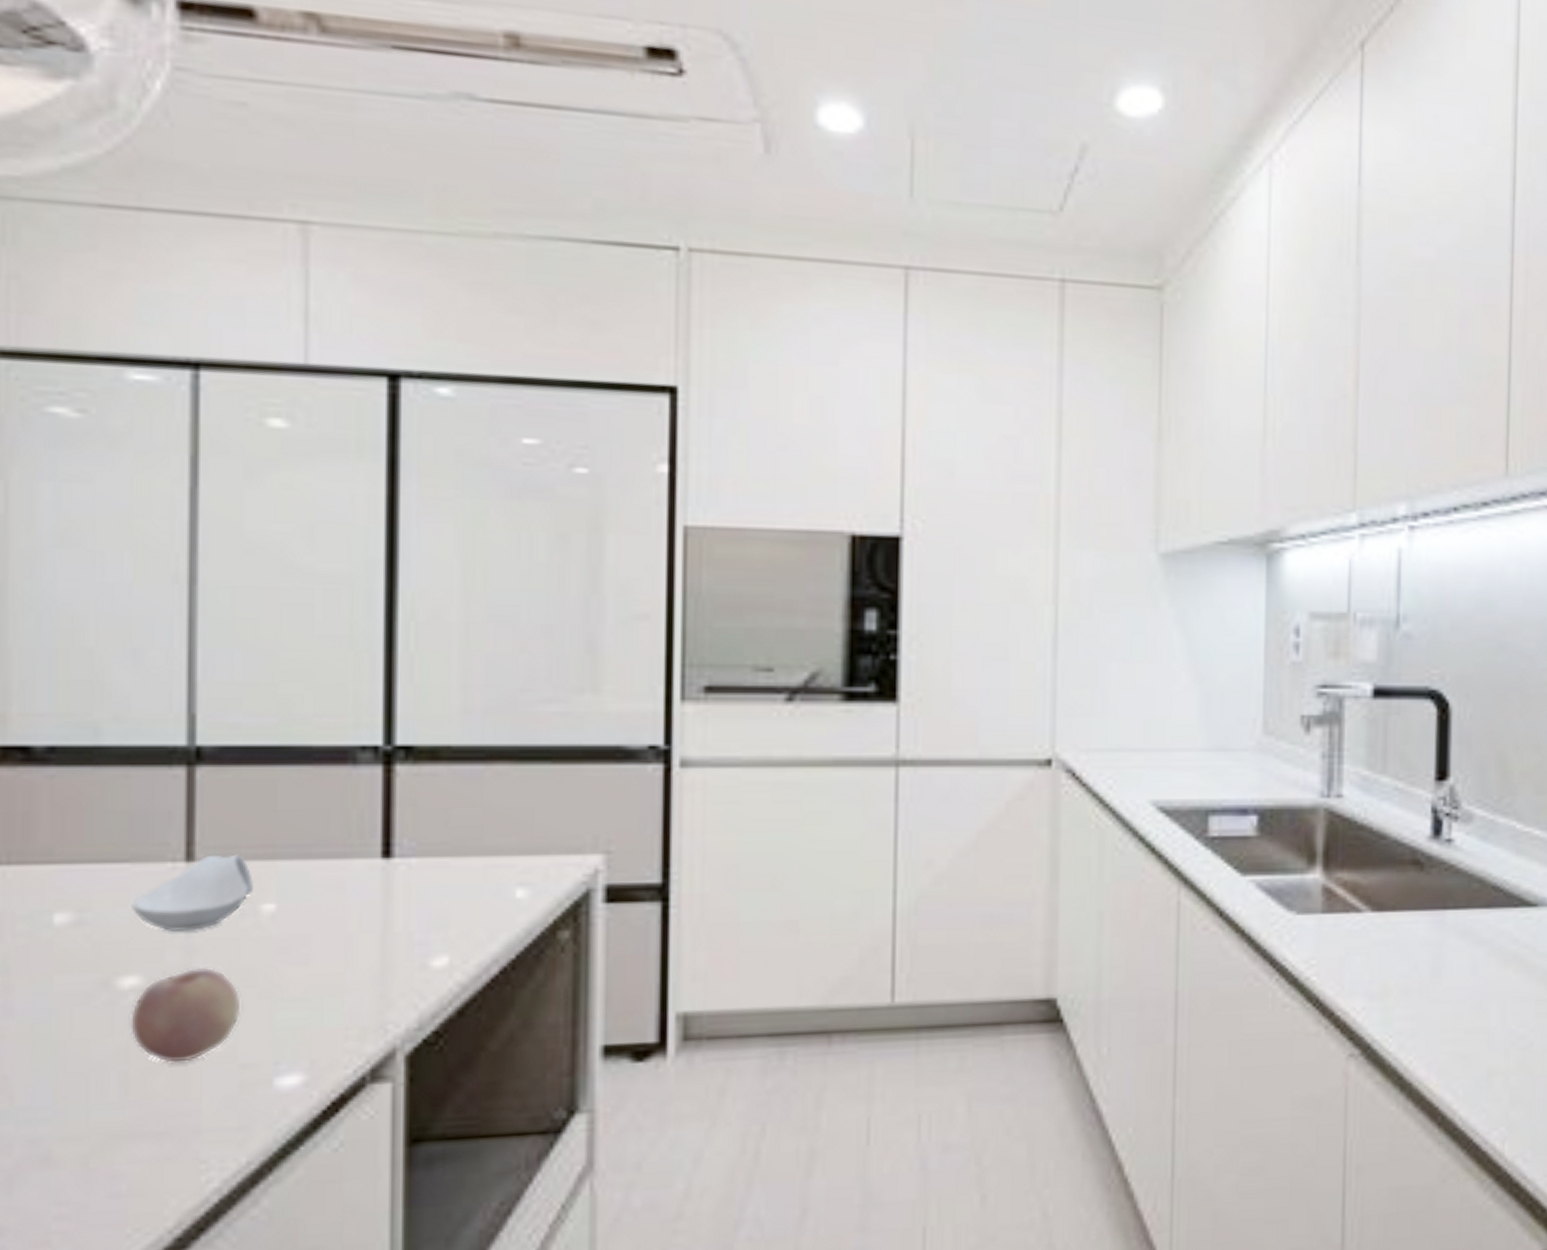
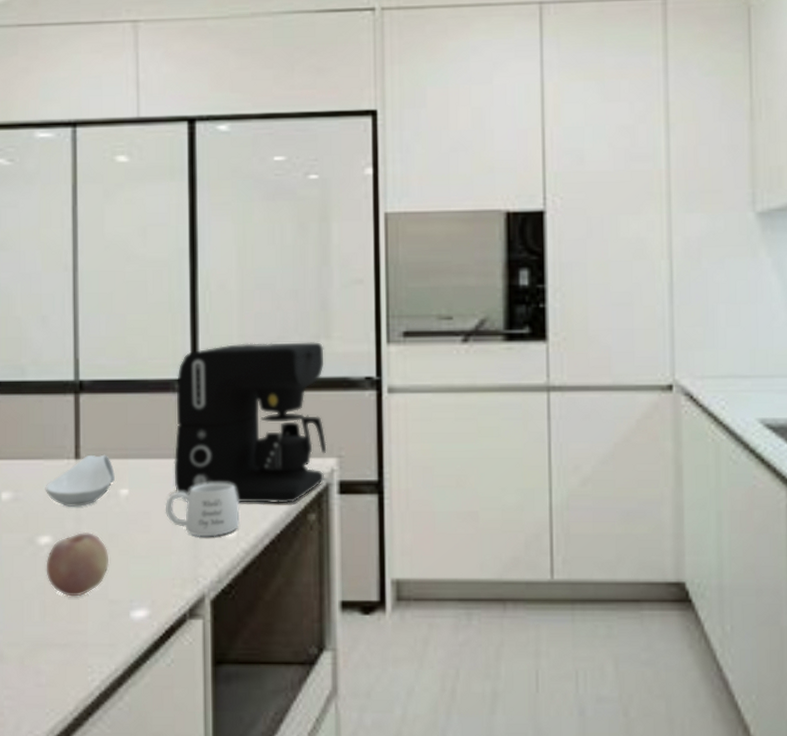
mug: none [335,890,454,968] -> present [165,482,240,537]
coffee maker: none [351,696,589,918] -> present [174,342,327,504]

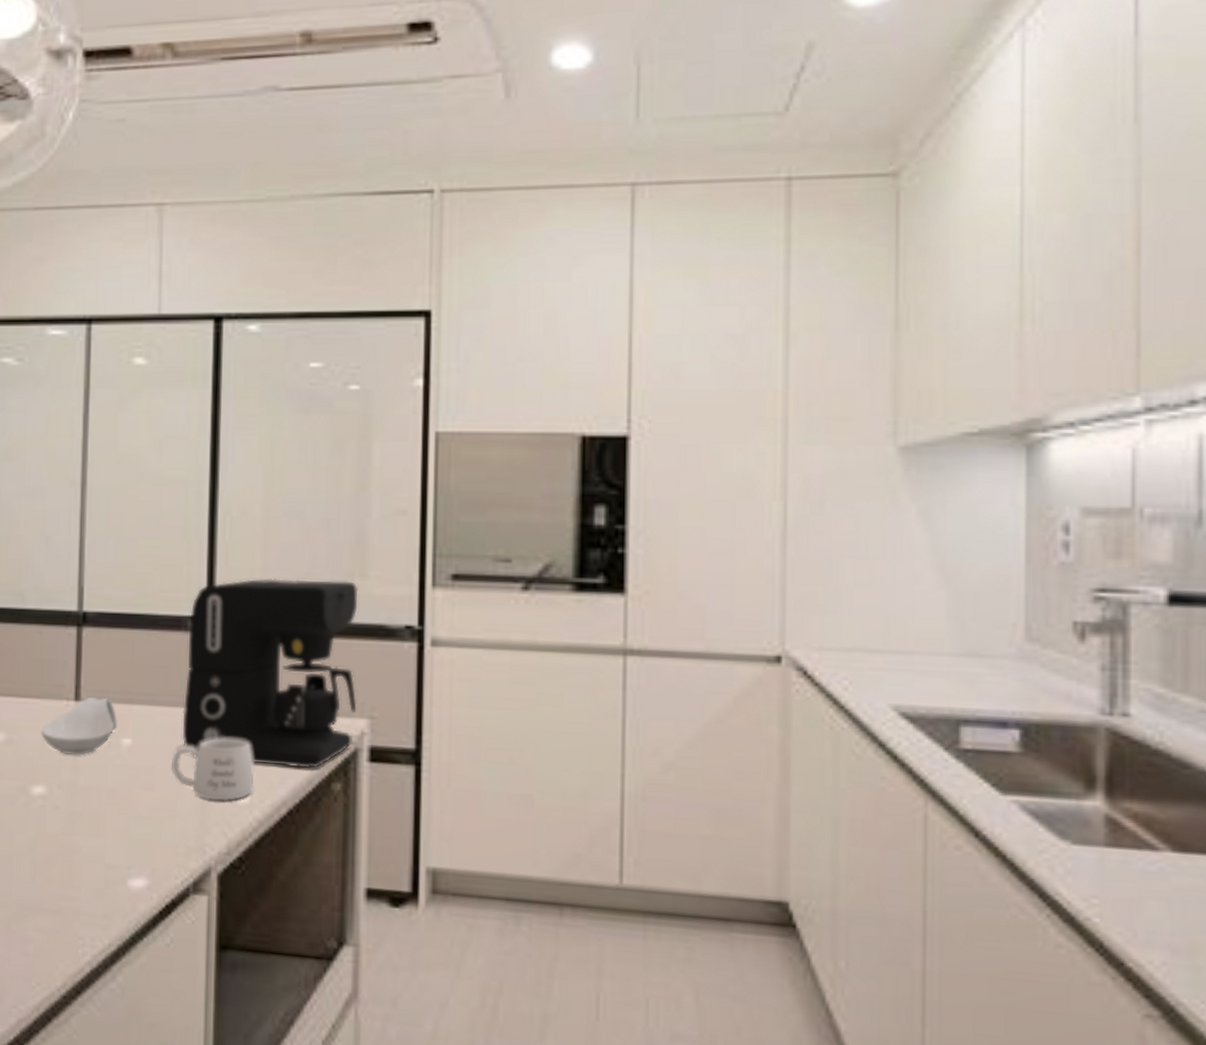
fruit: present [46,531,110,598] -> none [38,784,108,858]

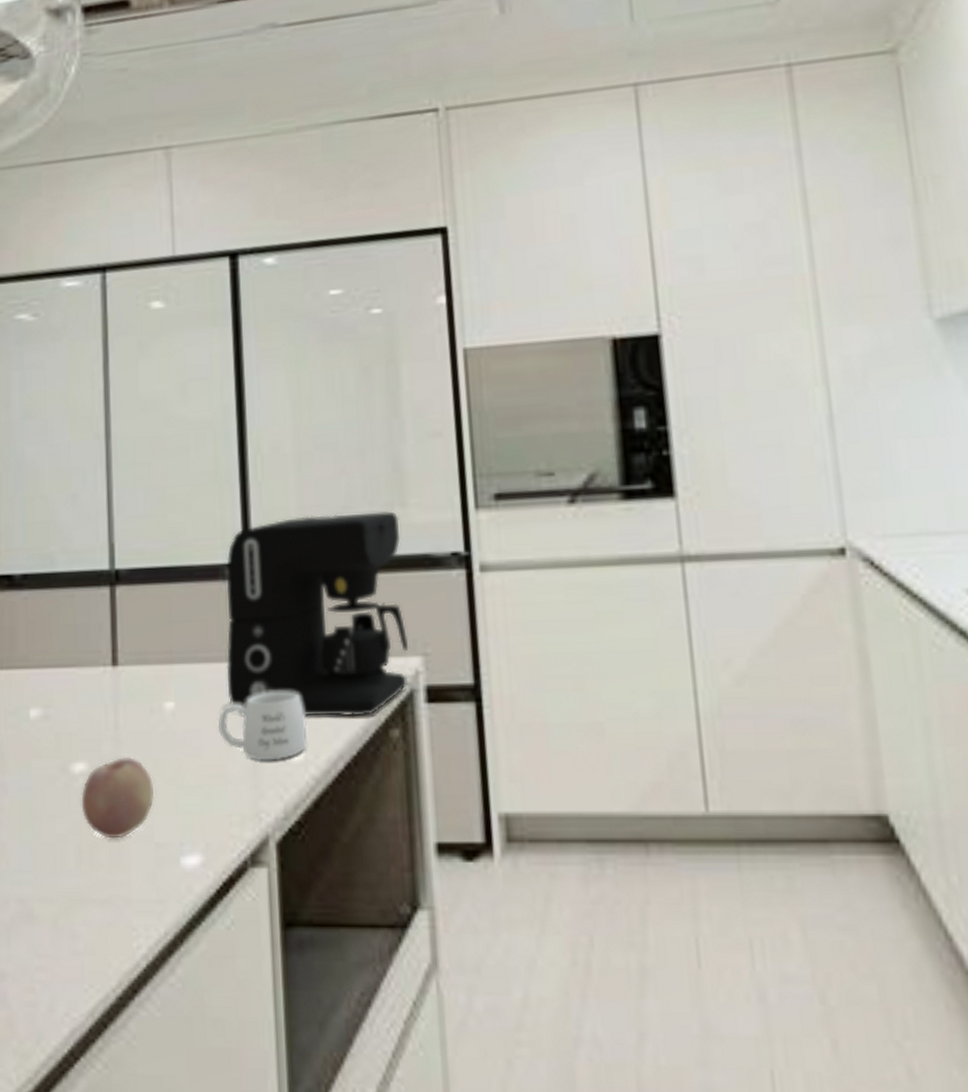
fruit: none [38,784,108,858] -> present [81,756,155,840]
spoon rest: present [41,696,117,755] -> none [78,659,158,725]

